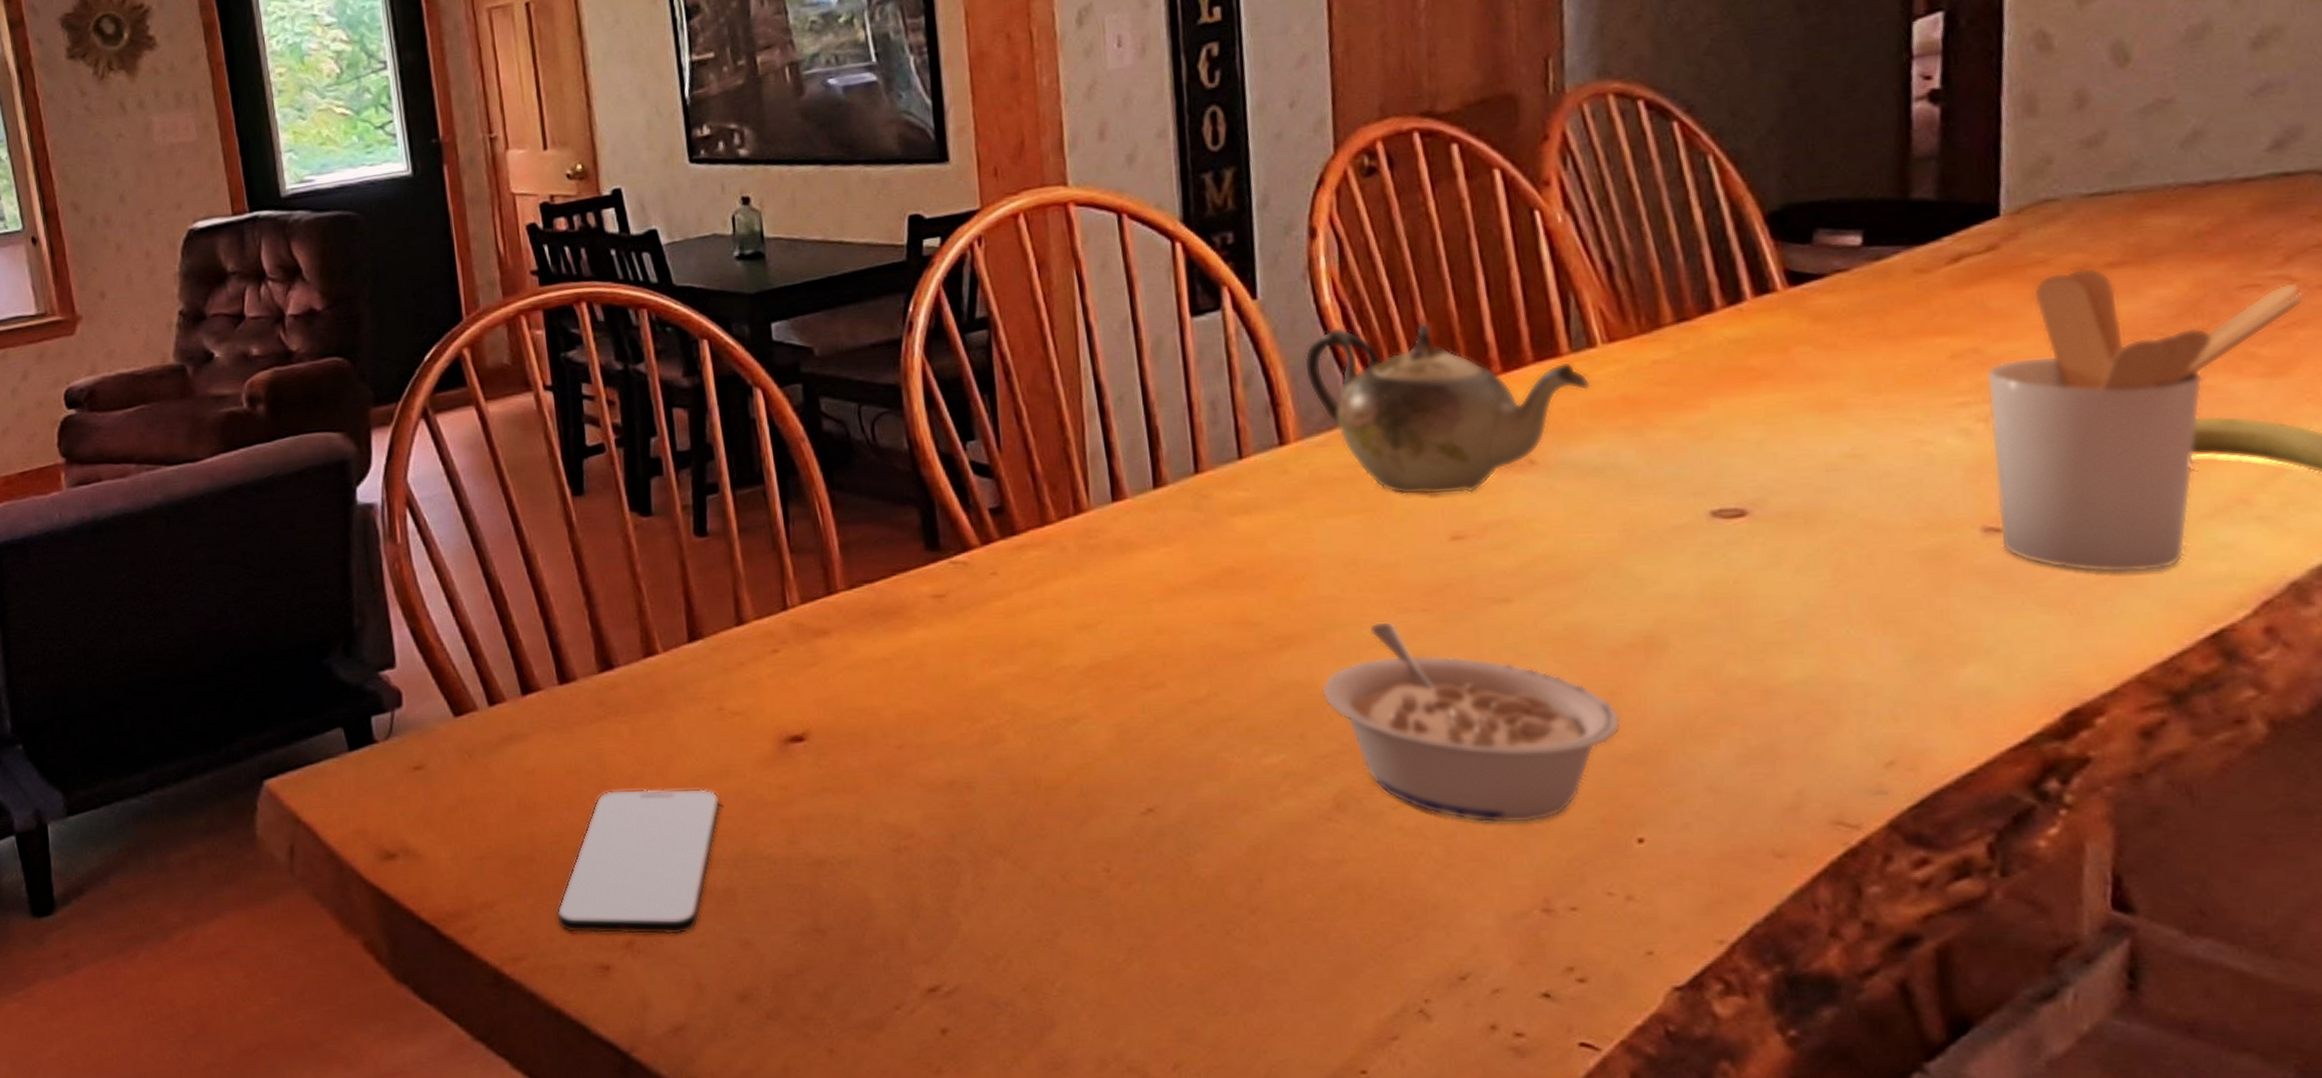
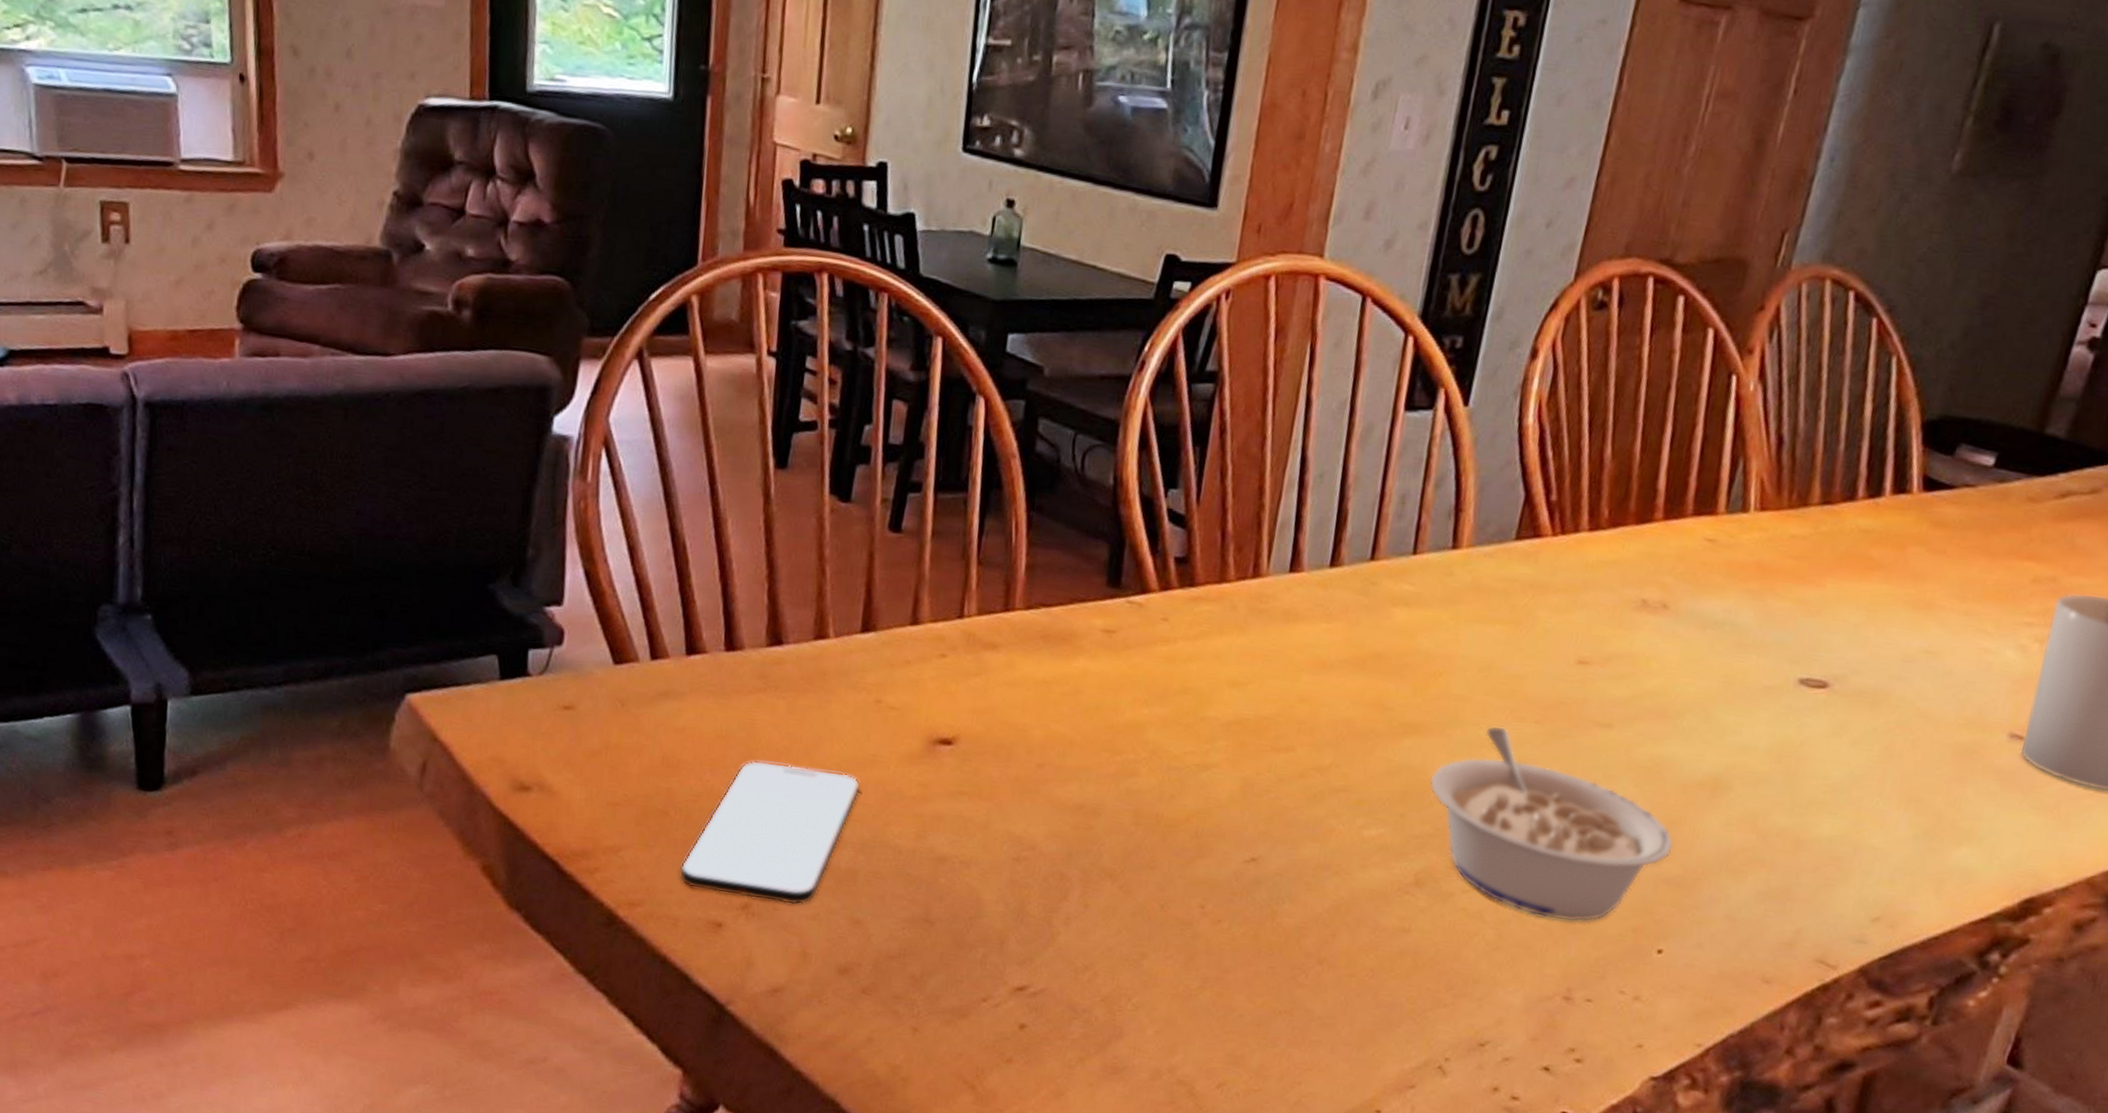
teapot: present [1304,322,1591,496] -> none [1492,448,1735,625]

